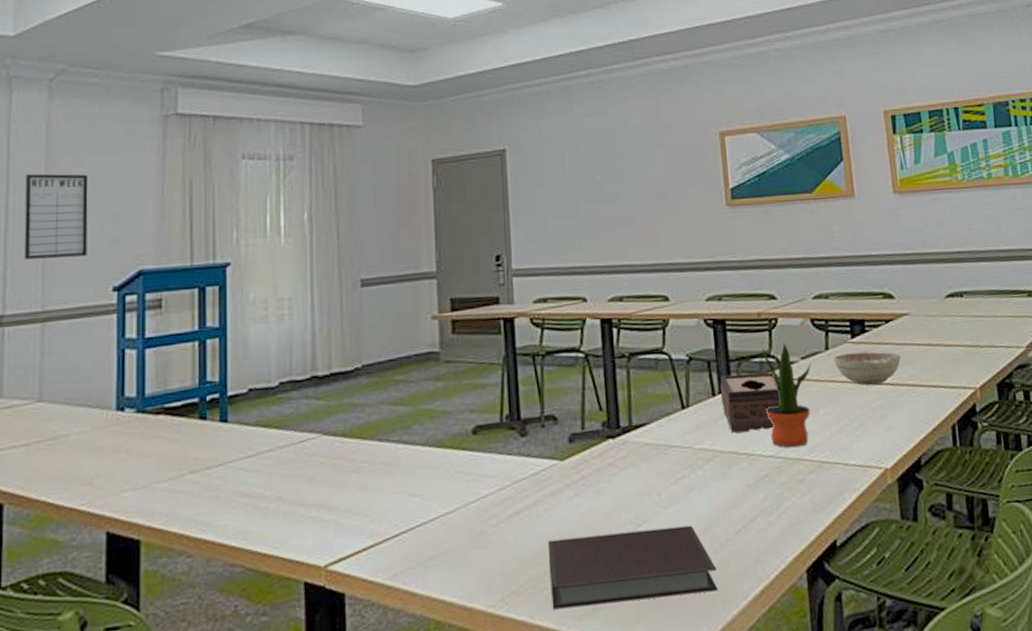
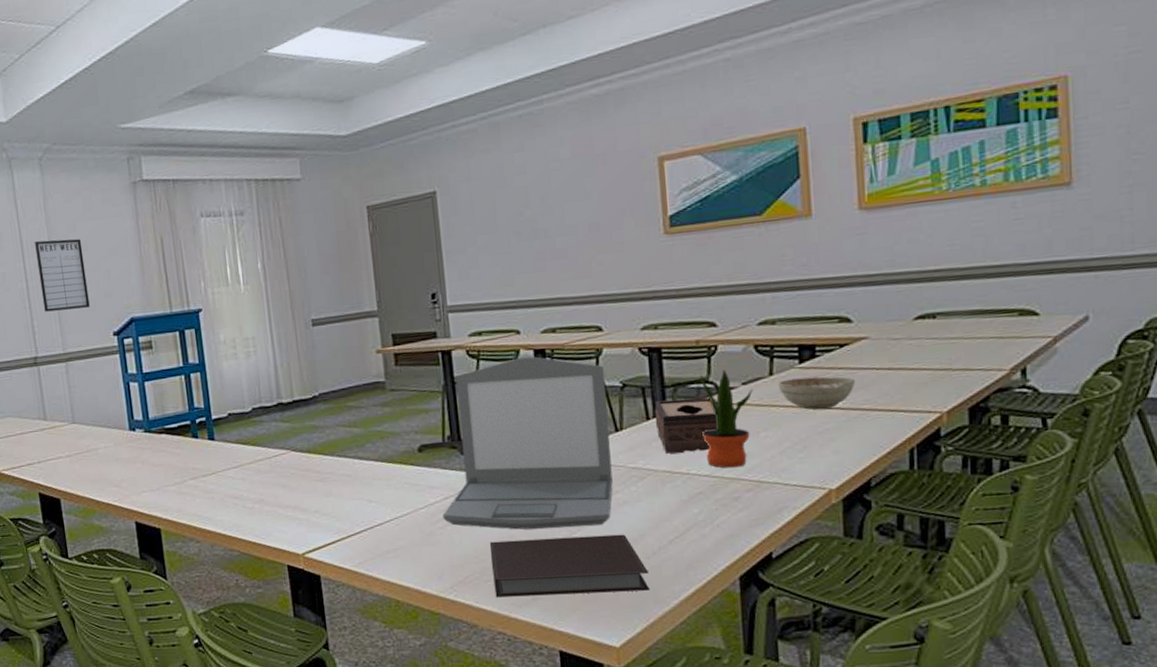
laptop: none [496,326,680,525] -> present [442,356,613,530]

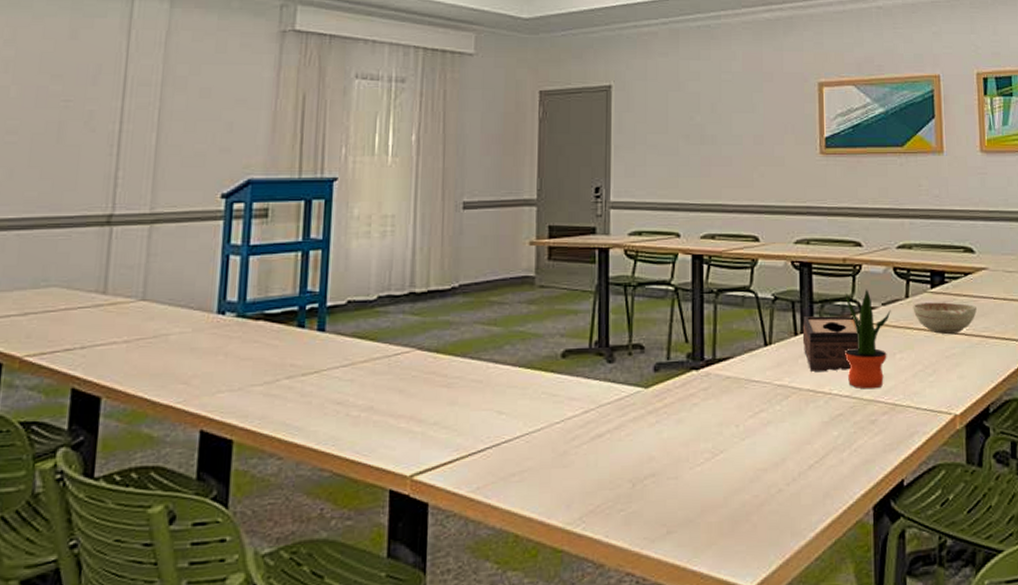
writing board: present [35,239,90,312] -> none [136,80,204,162]
laptop: present [442,356,613,530] -> none [579,262,759,450]
notebook: present [490,534,650,598] -> none [627,457,787,531]

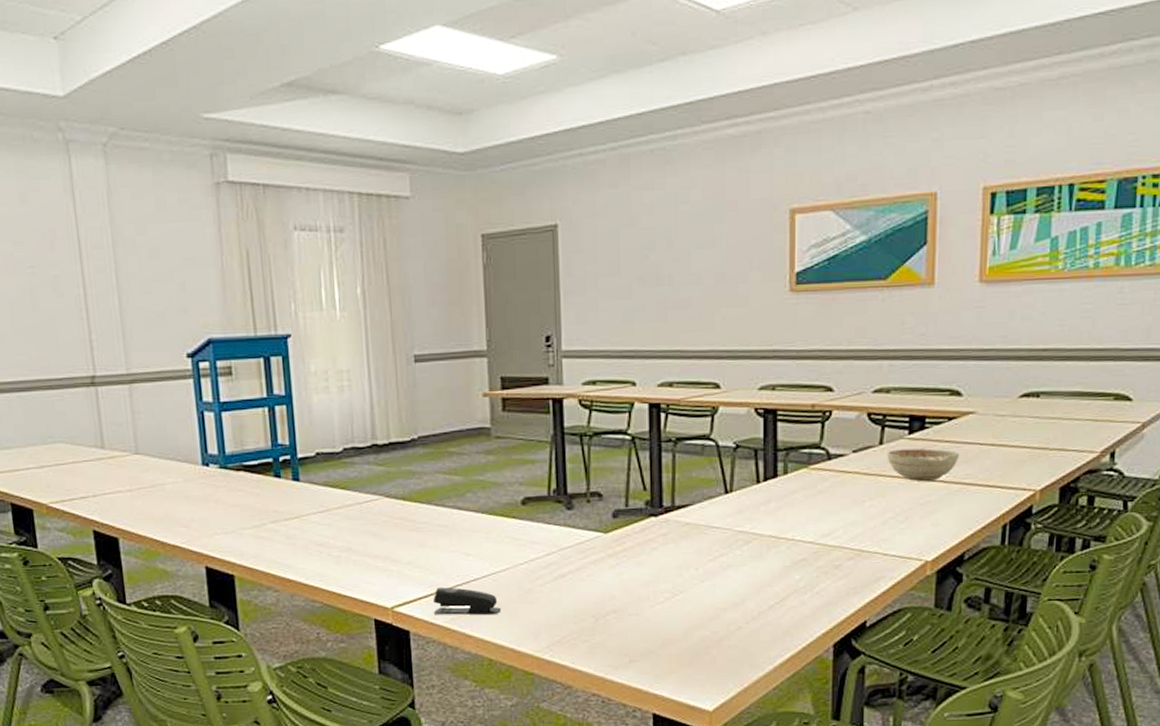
stapler: none [458,451,532,484] -> present [433,587,501,615]
tissue box: present [802,315,860,371] -> none [765,463,828,518]
potted plant: present [845,289,891,389] -> none [810,436,862,536]

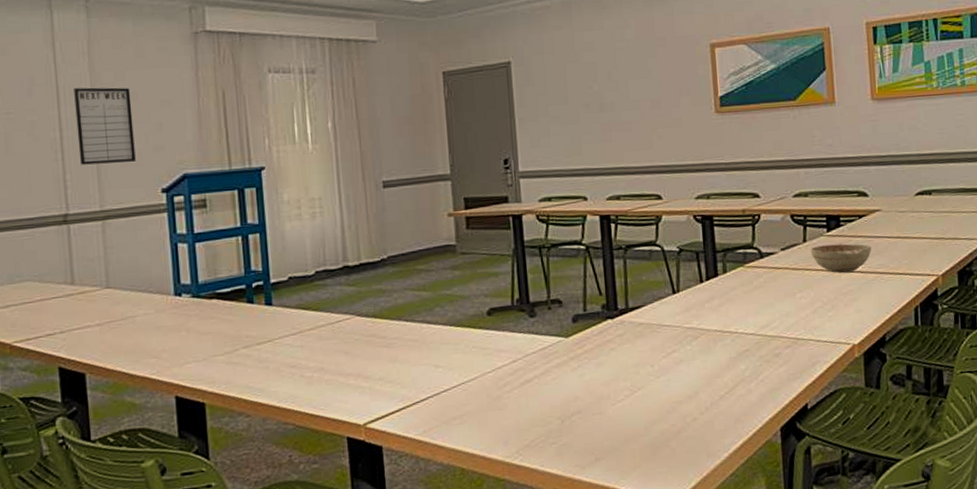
writing board: none [95,241,160,325] -> present [74,87,136,165]
stapler: present [433,587,501,615] -> none [405,400,471,428]

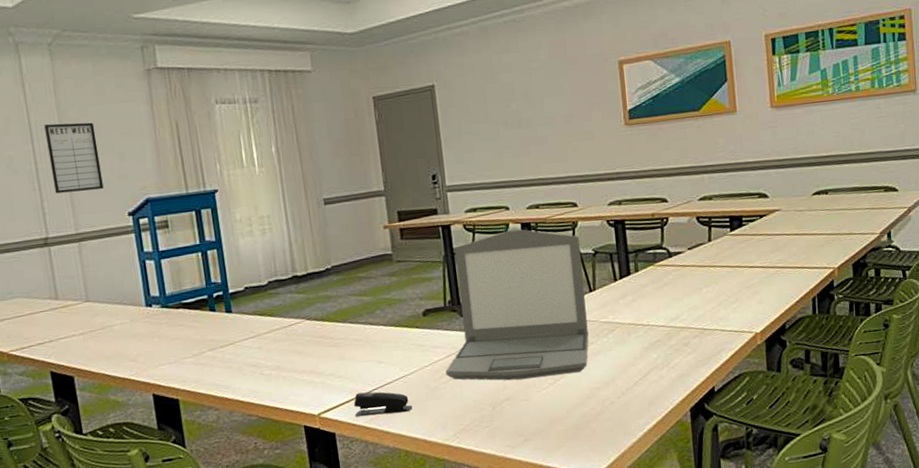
stapler: none [405,400,471,428] -> present [354,391,412,417]
laptop: none [510,222,671,391] -> present [445,229,589,381]
decorative bowl: present [810,243,871,273] -> none [715,241,772,269]

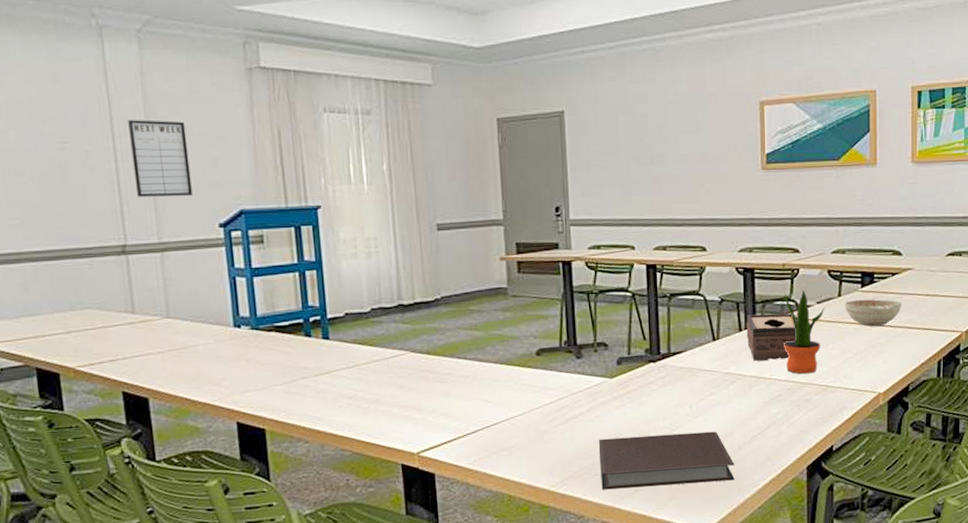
stapler: present [354,391,412,417] -> none [457,432,519,458]
laptop: present [445,229,589,381] -> none [556,271,709,428]
notebook: none [487,379,620,441] -> present [599,431,735,490]
tissue box: none [620,260,671,309] -> present [746,313,797,361]
potted plant: none [655,237,696,319] -> present [784,290,825,374]
decorative bowl: none [715,241,772,269] -> present [844,299,901,326]

